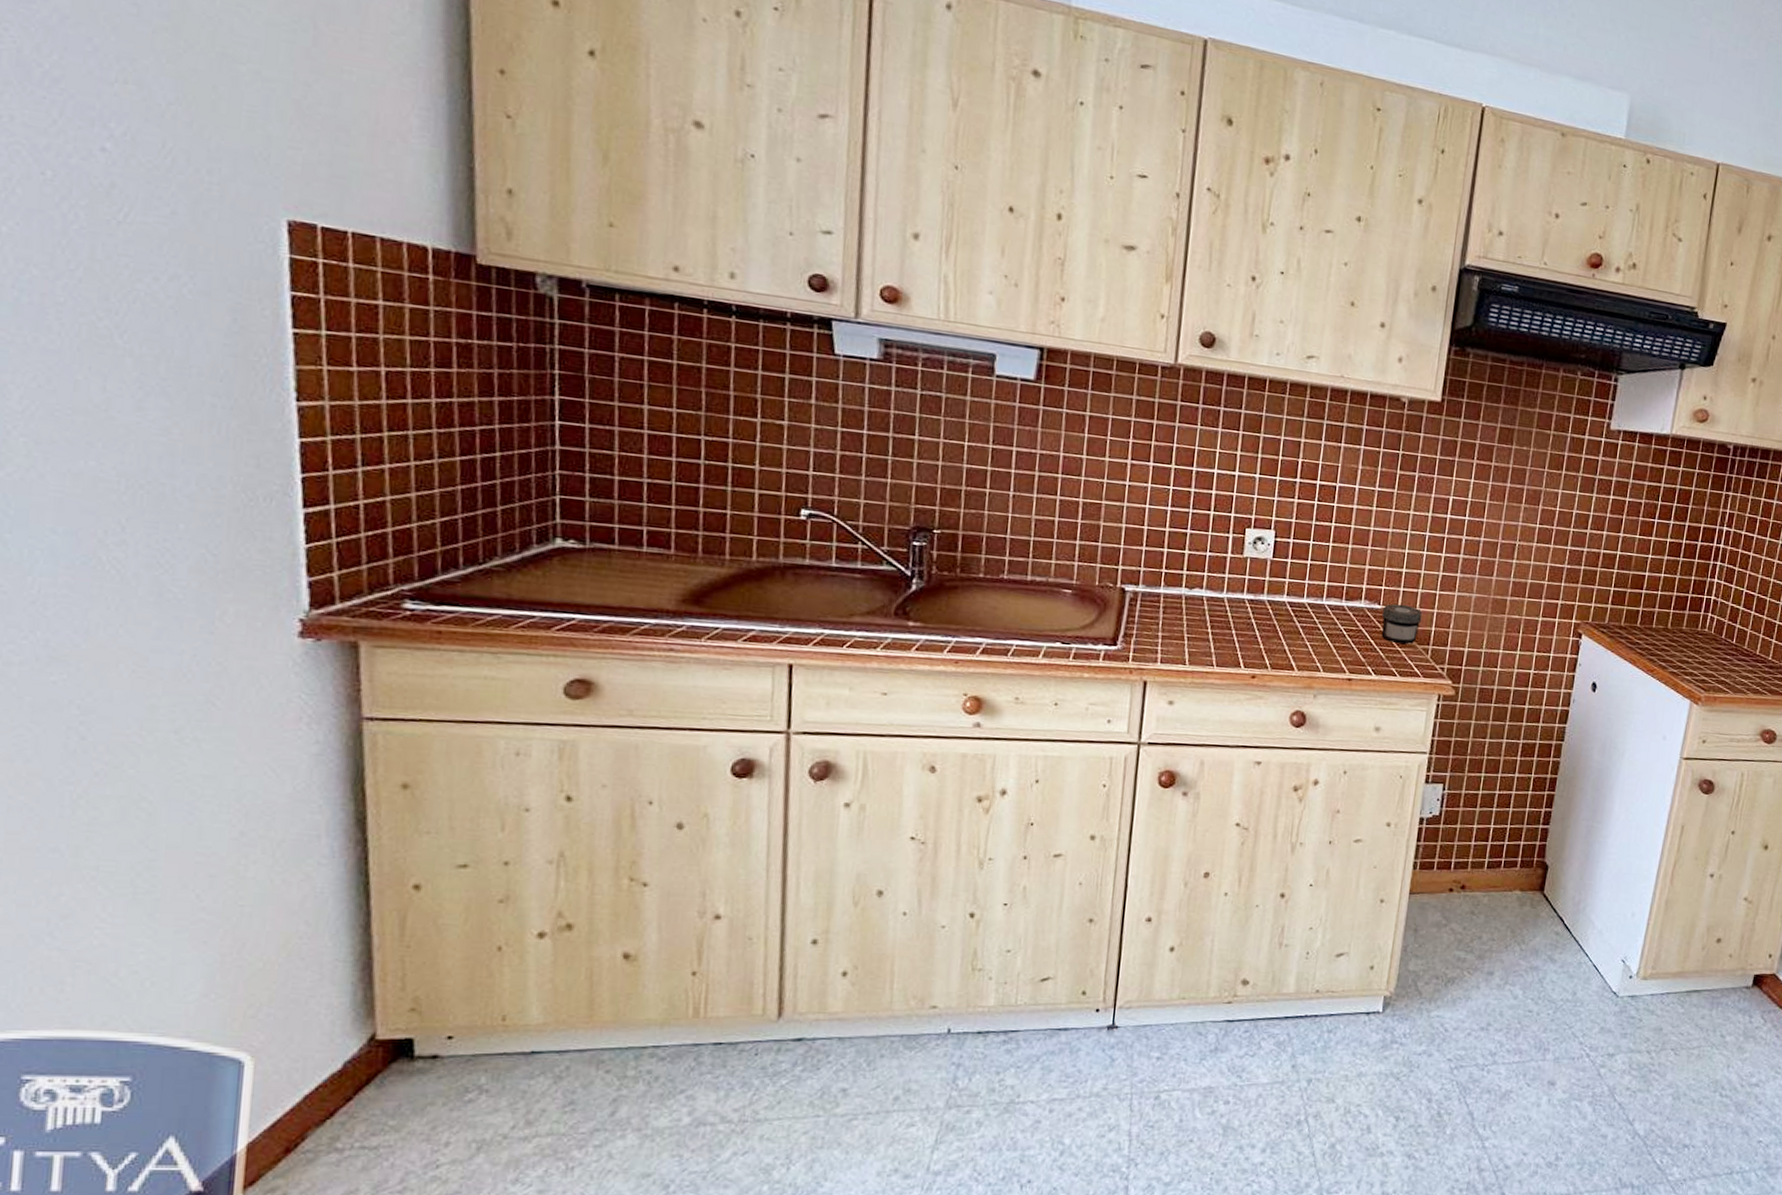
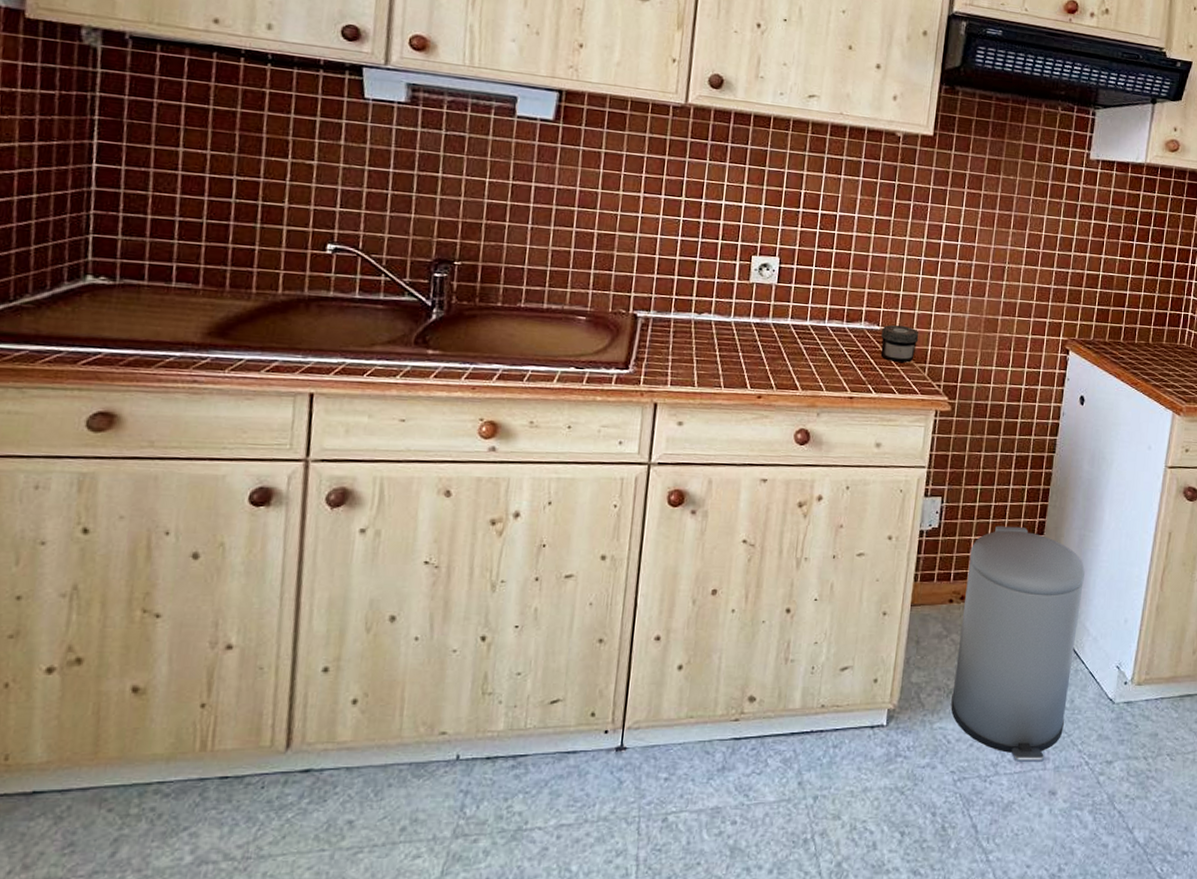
pedal bin: none [1449,814,1592,1054] -> present [951,525,1085,763]

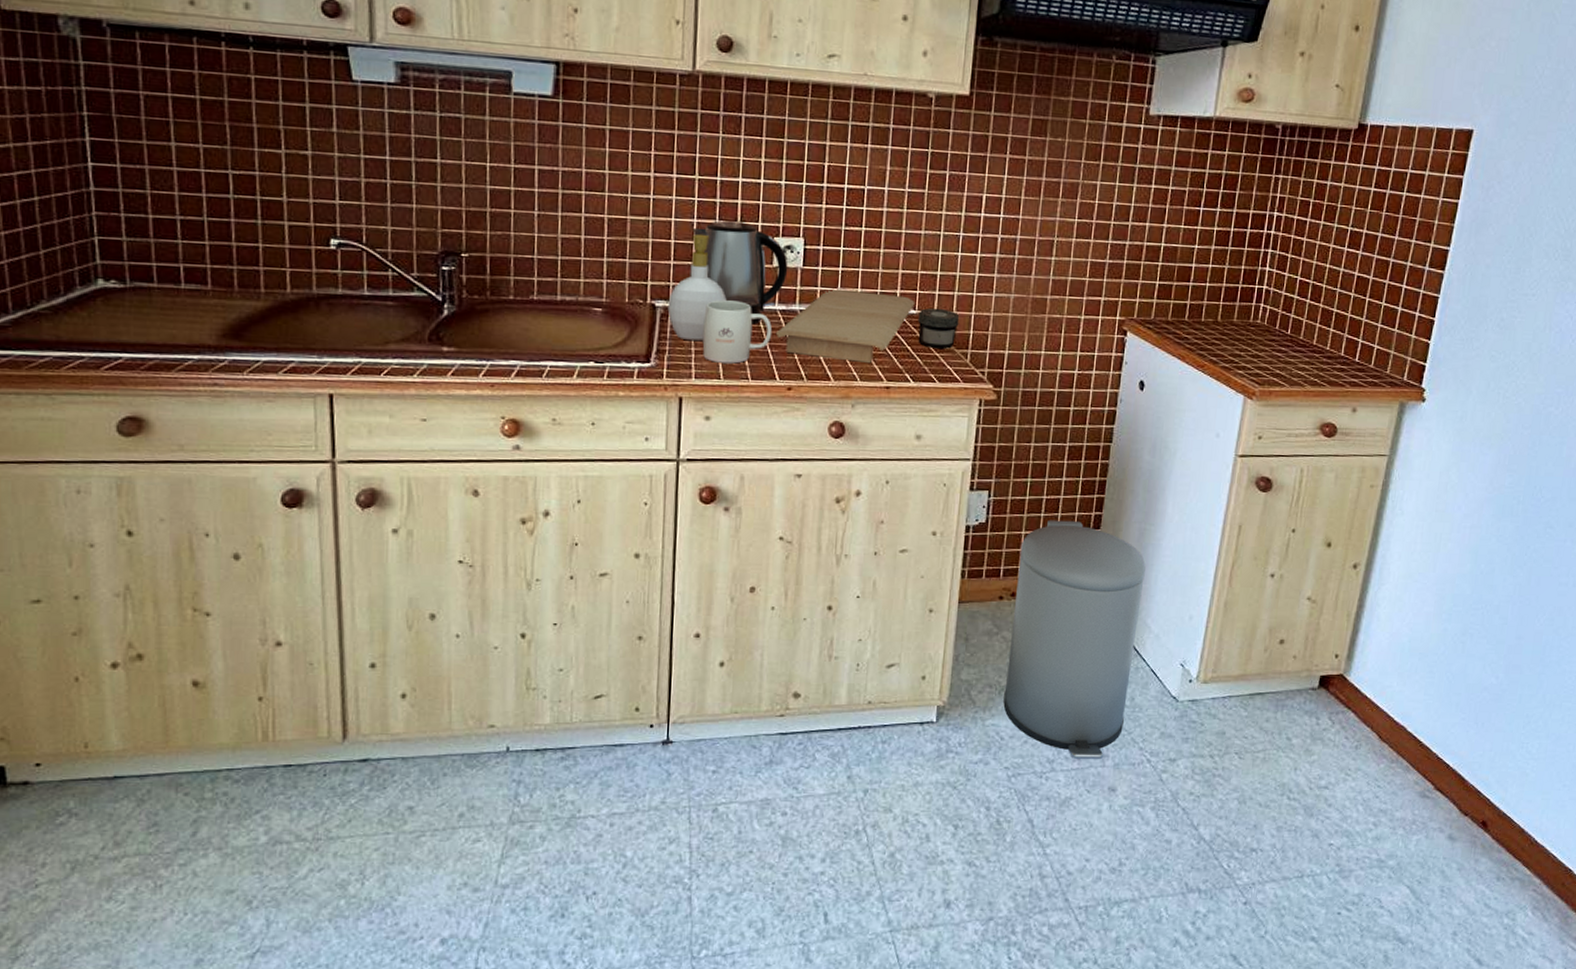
soap bottle: none [648,250,705,351] -> present [667,233,727,342]
kettle: none [676,238,764,336] -> present [692,220,788,325]
mug: none [679,312,746,372] -> present [702,300,773,364]
cutting board: none [749,304,879,375] -> present [775,288,915,364]

